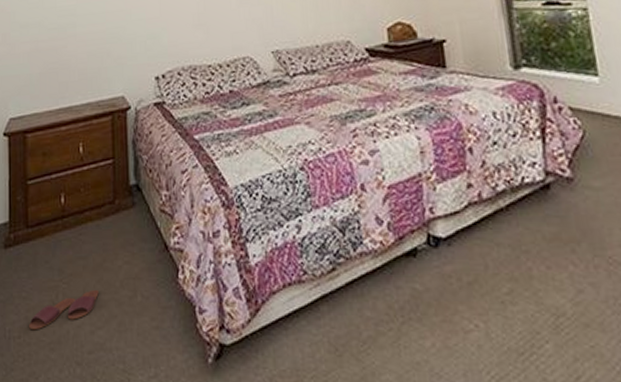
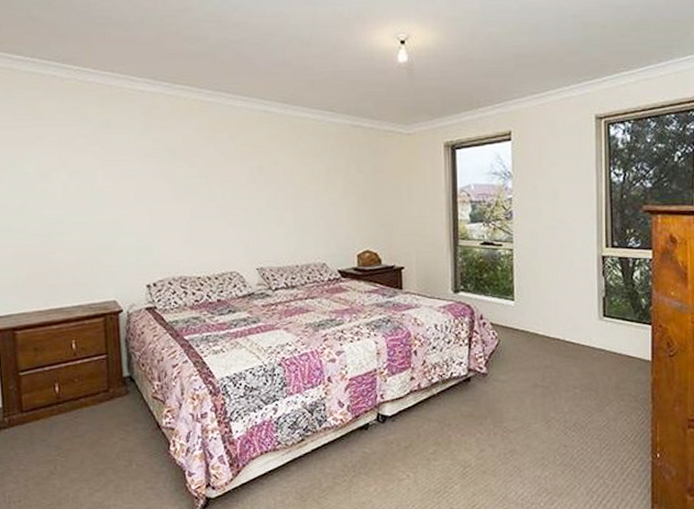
slippers: present [29,290,99,331] -> none [29,462,96,496]

